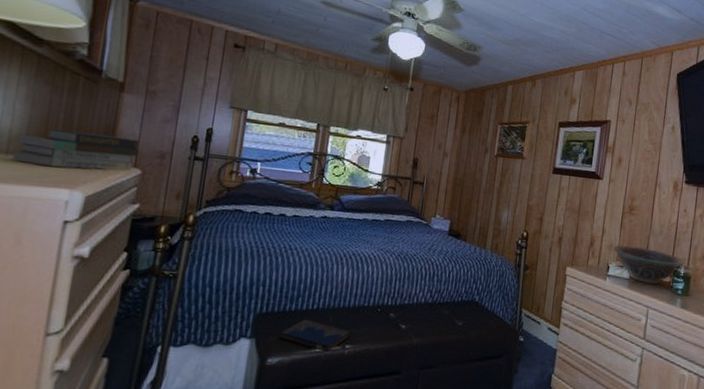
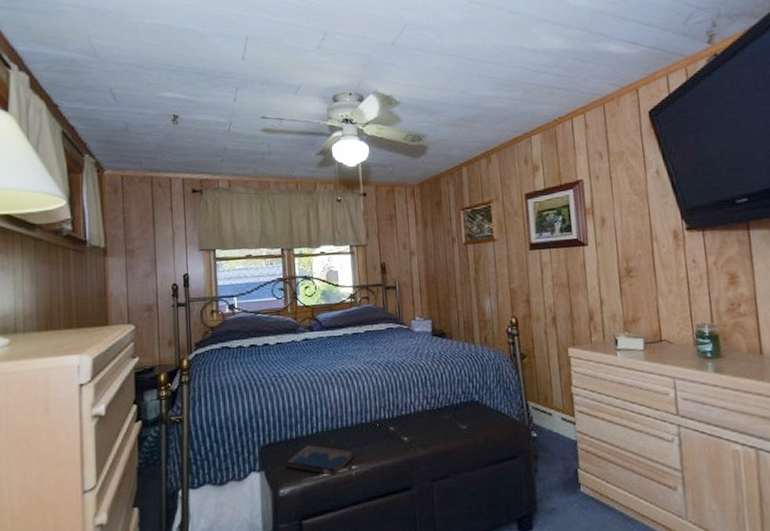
books: present [10,128,140,171] -> none [28,297,129,338]
decorative bowl: present [612,245,685,284] -> none [616,311,708,351]

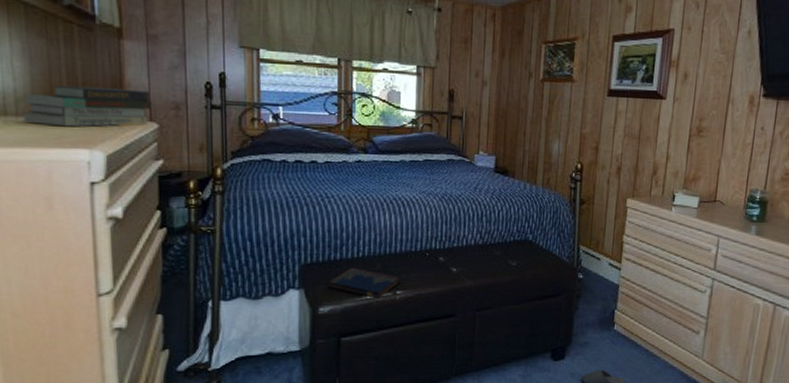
books: none [28,297,129,338] -> present [22,85,151,127]

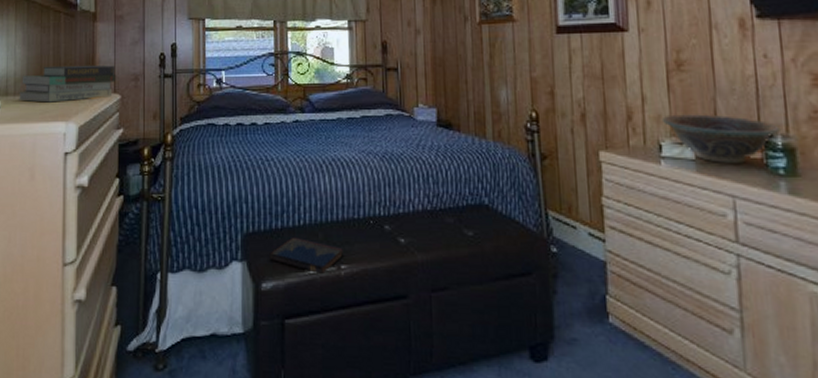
decorative bowl: none [678,171,762,211] -> present [661,114,782,163]

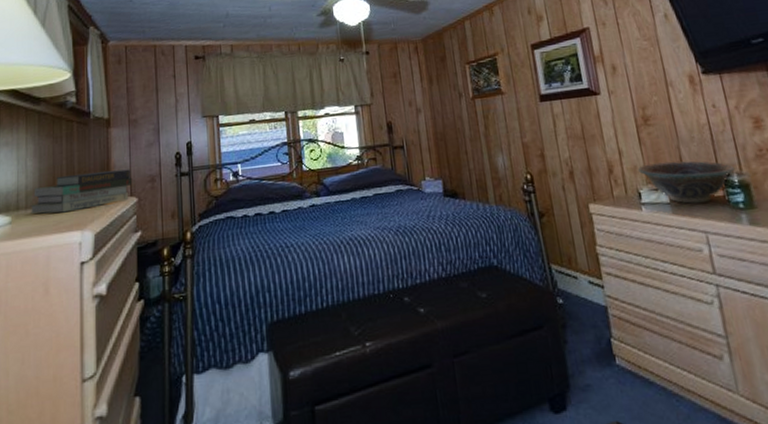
hardcover book: present [269,237,343,275] -> none [295,320,367,355]

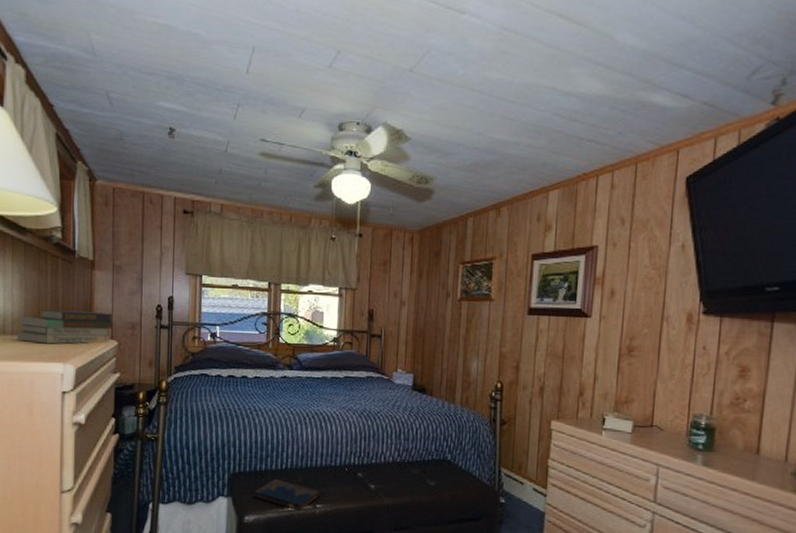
hardcover book: none [295,320,367,355] -> present [253,478,319,512]
decorative bowl: present [637,161,736,204] -> none [608,393,707,438]

